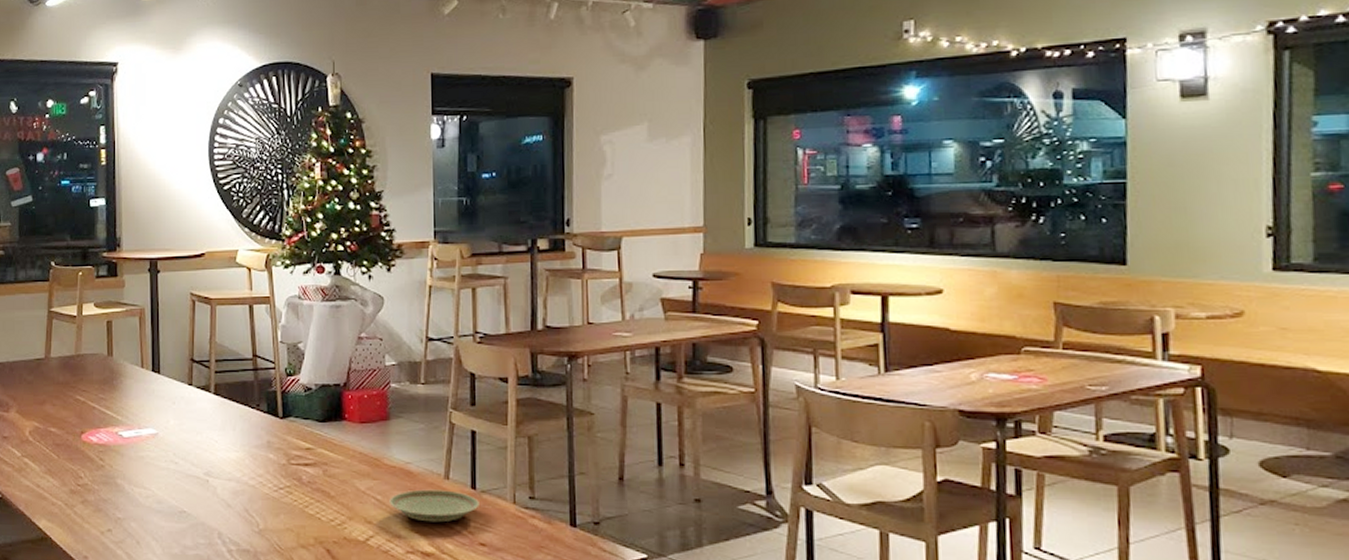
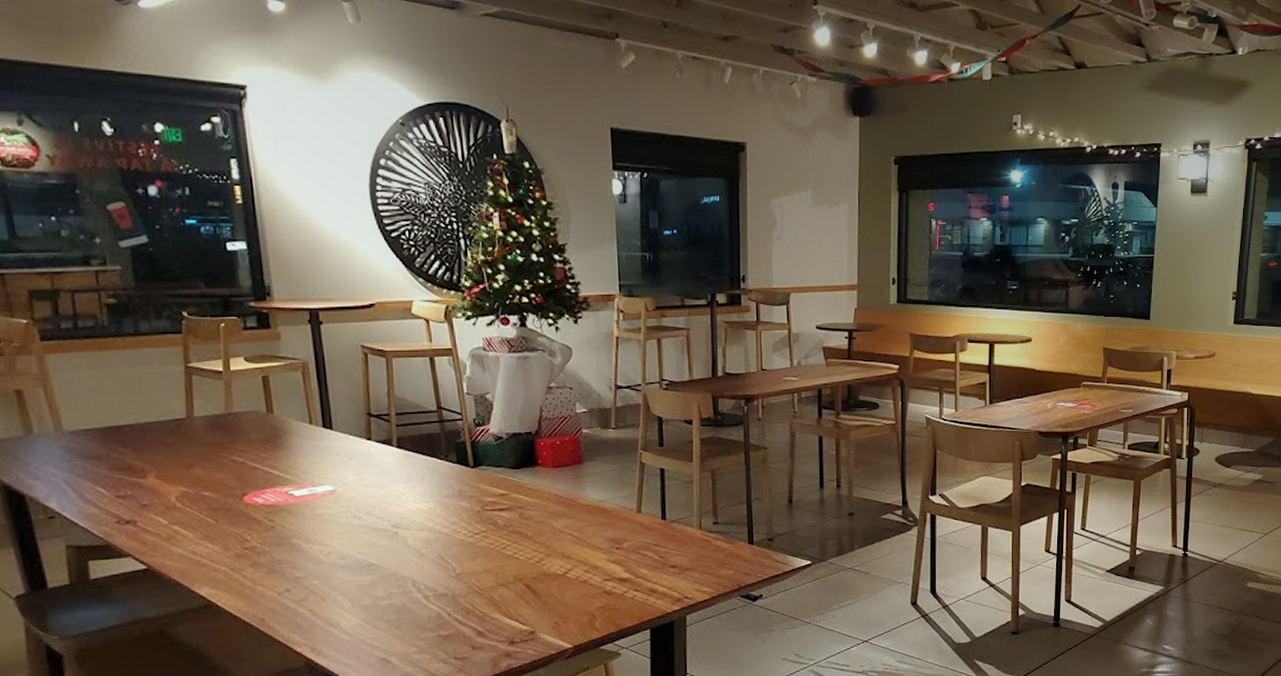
plate: present [389,489,479,523] -> none [586,522,669,552]

